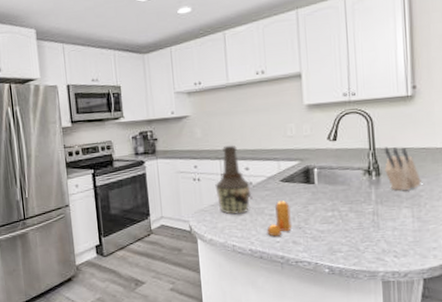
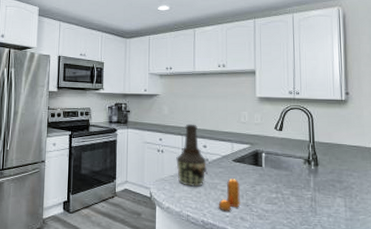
knife block: present [384,147,422,191] -> none [321,141,353,182]

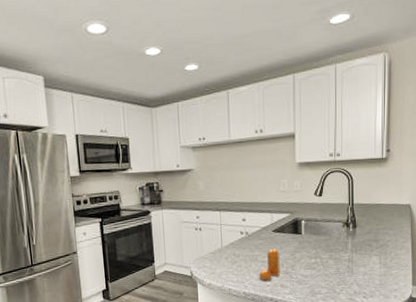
bottle: present [176,124,208,187] -> none [215,197,248,261]

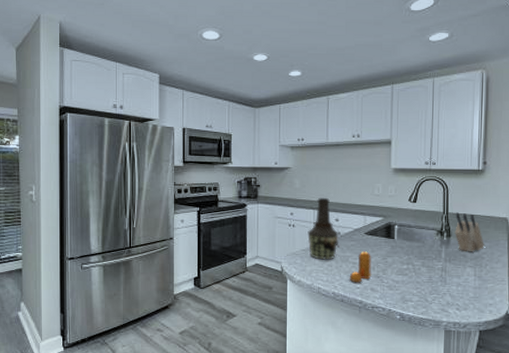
bottle: none [215,197,248,261] -> present [307,197,339,260]
knife block: none [360,202,389,241] -> present [455,212,484,252]

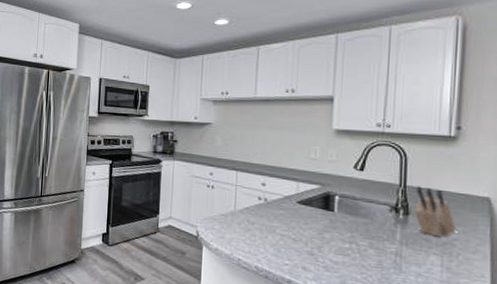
bottle: present [307,197,339,260] -> none [228,157,266,229]
pepper shaker: present [349,251,371,283] -> none [276,222,304,259]

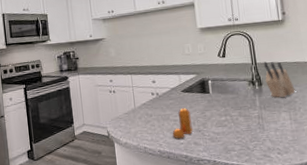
pepper shaker: none [276,222,304,259] -> present [172,108,193,139]

